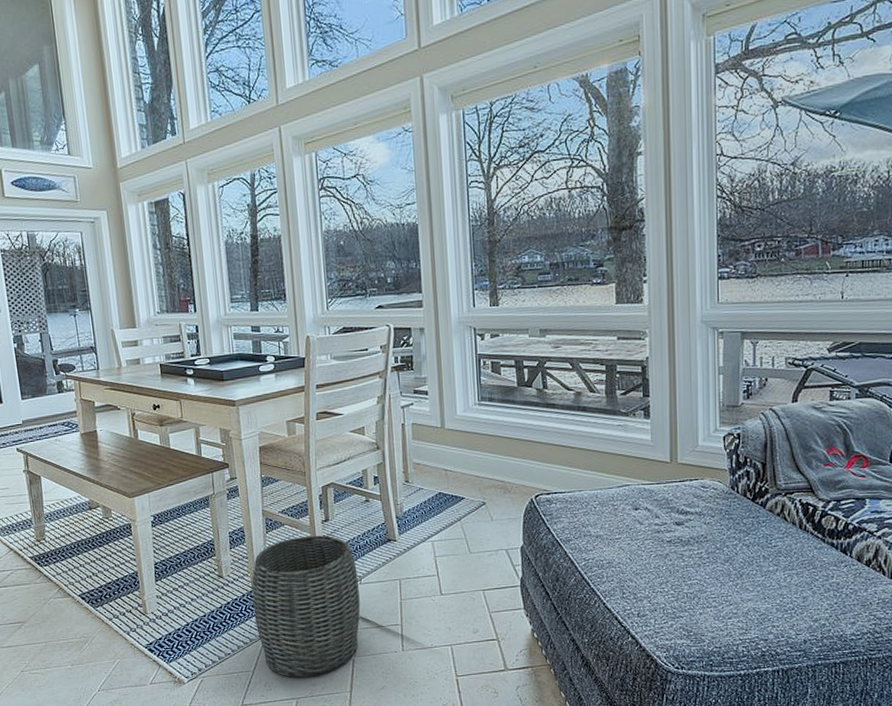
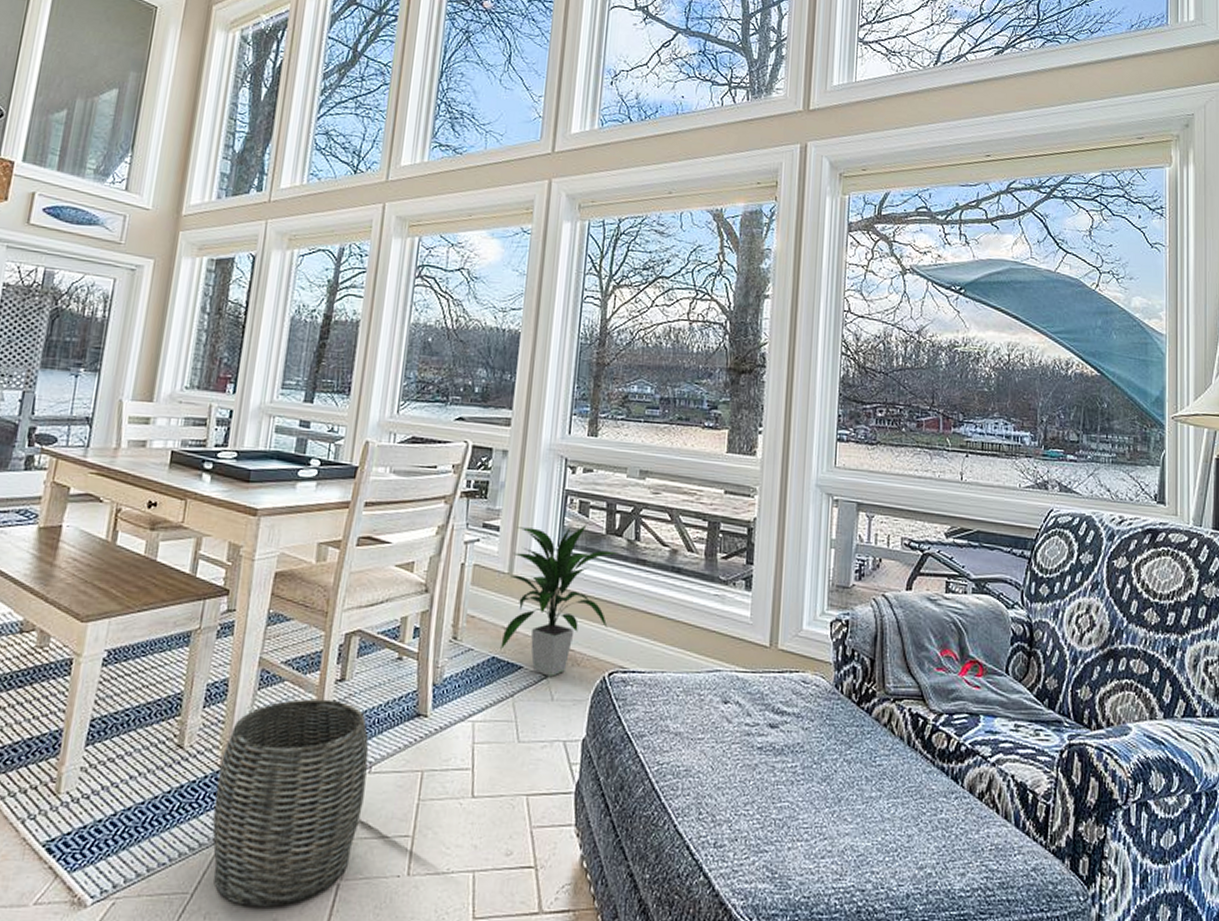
indoor plant: none [442,380,530,503] -> present [500,524,617,677]

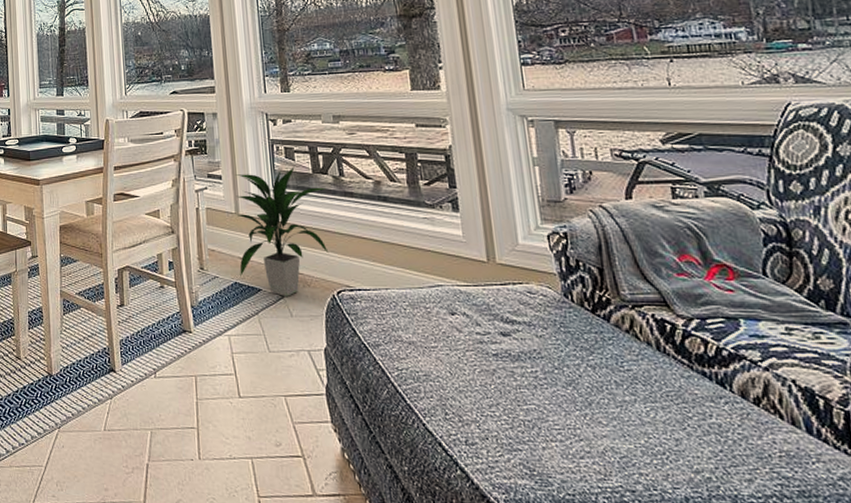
woven basket: present [212,698,369,907] -> none [47,320,155,479]

